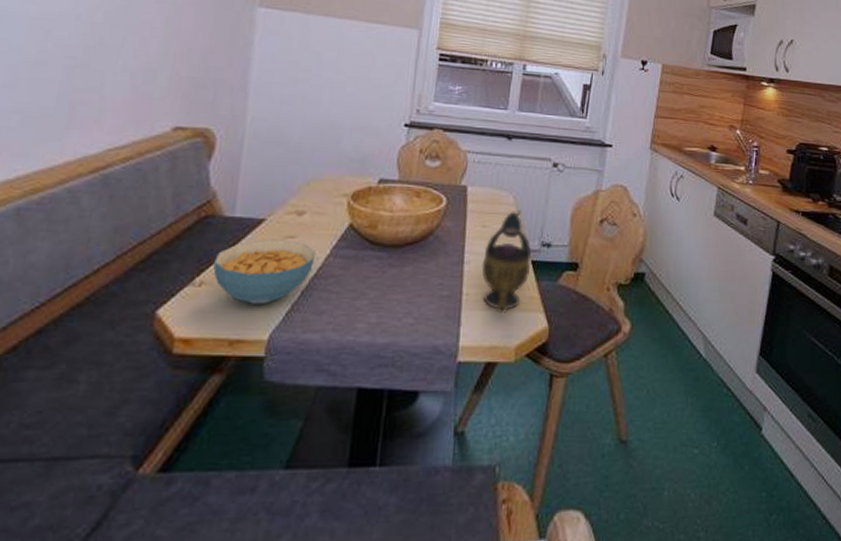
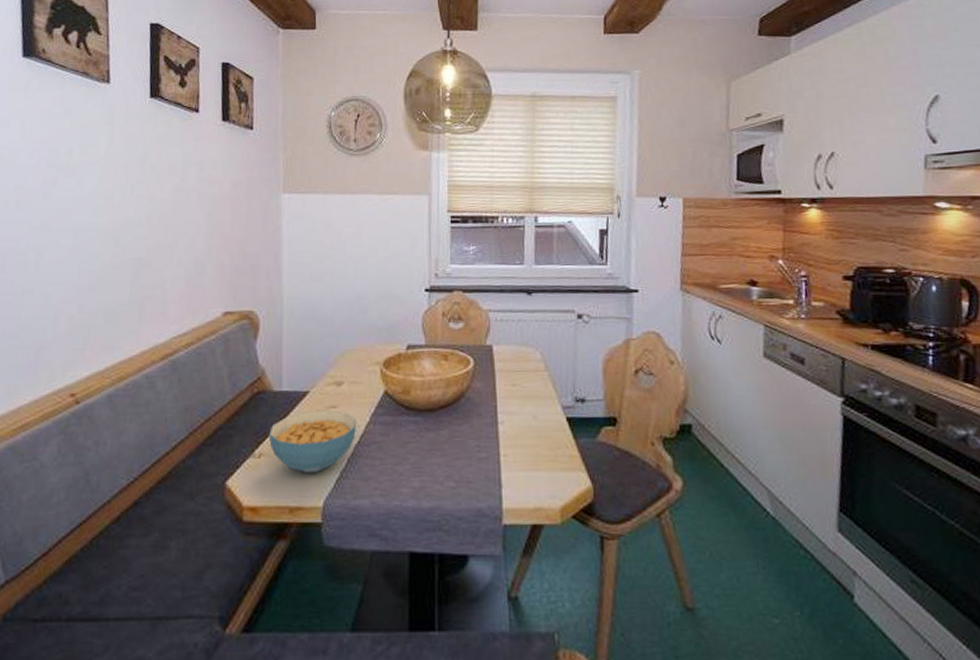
teapot: present [481,209,532,313] -> none [516,365,566,473]

